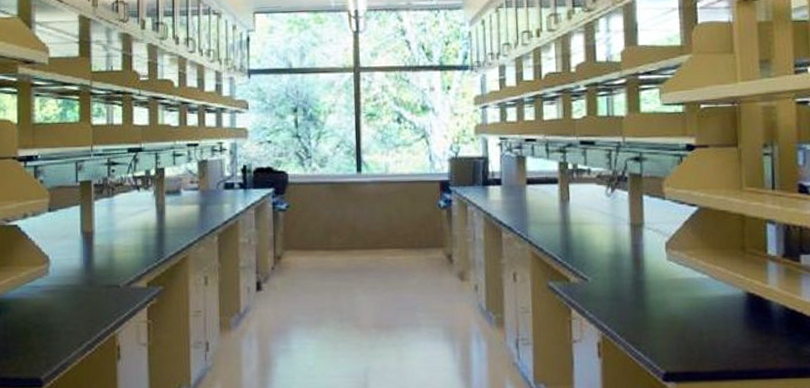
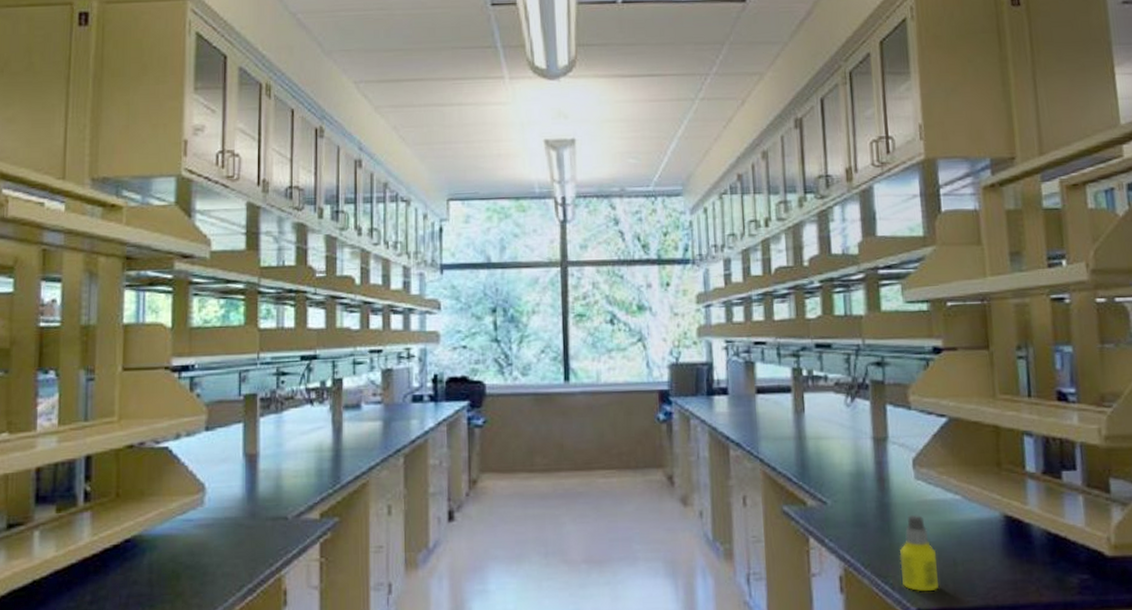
bottle: none [651,291,686,358] -> present [899,515,938,592]

